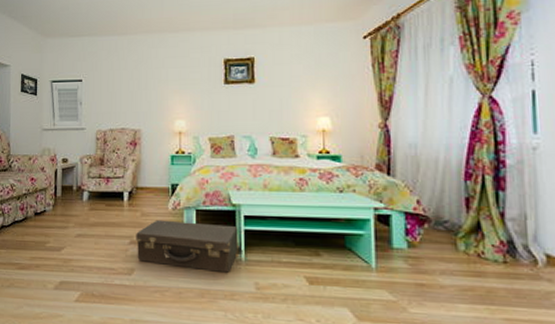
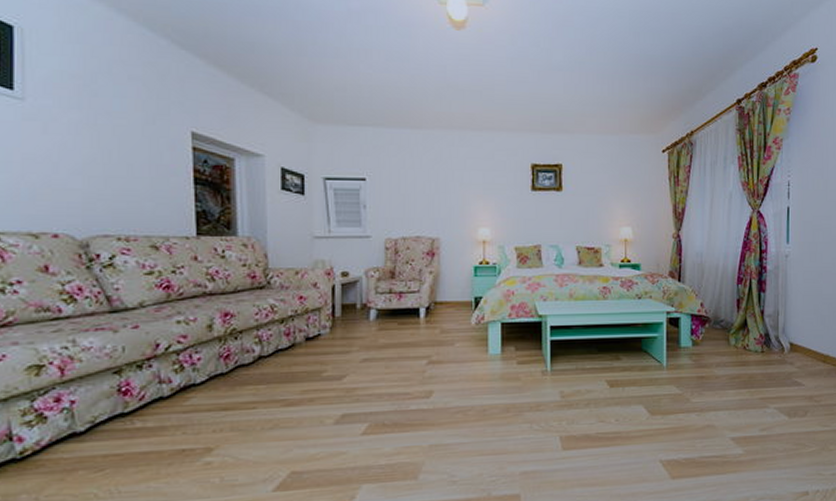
suitcase: present [136,219,239,273] -> none [435,335,544,385]

